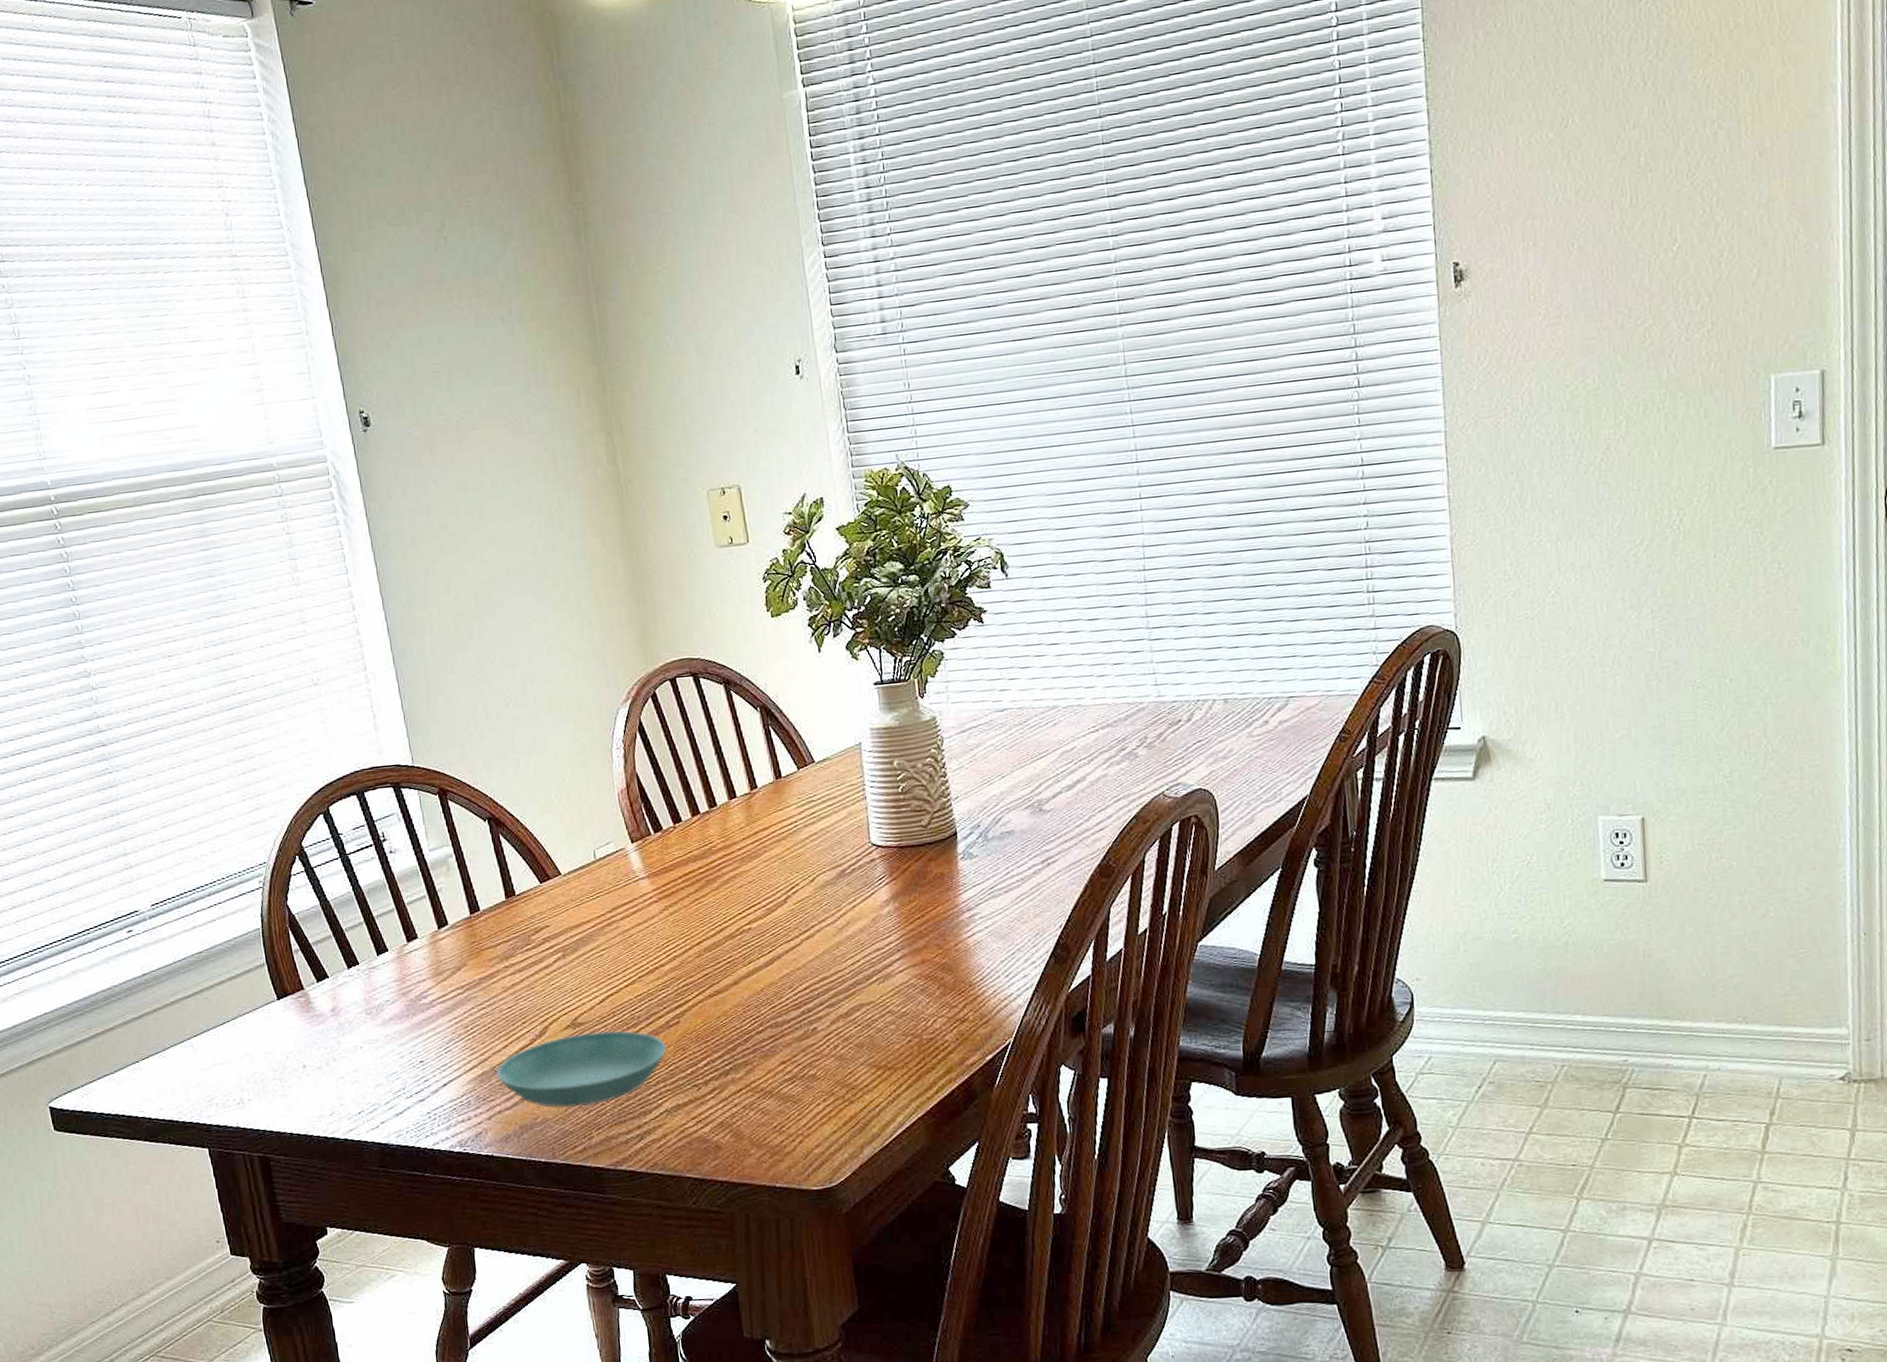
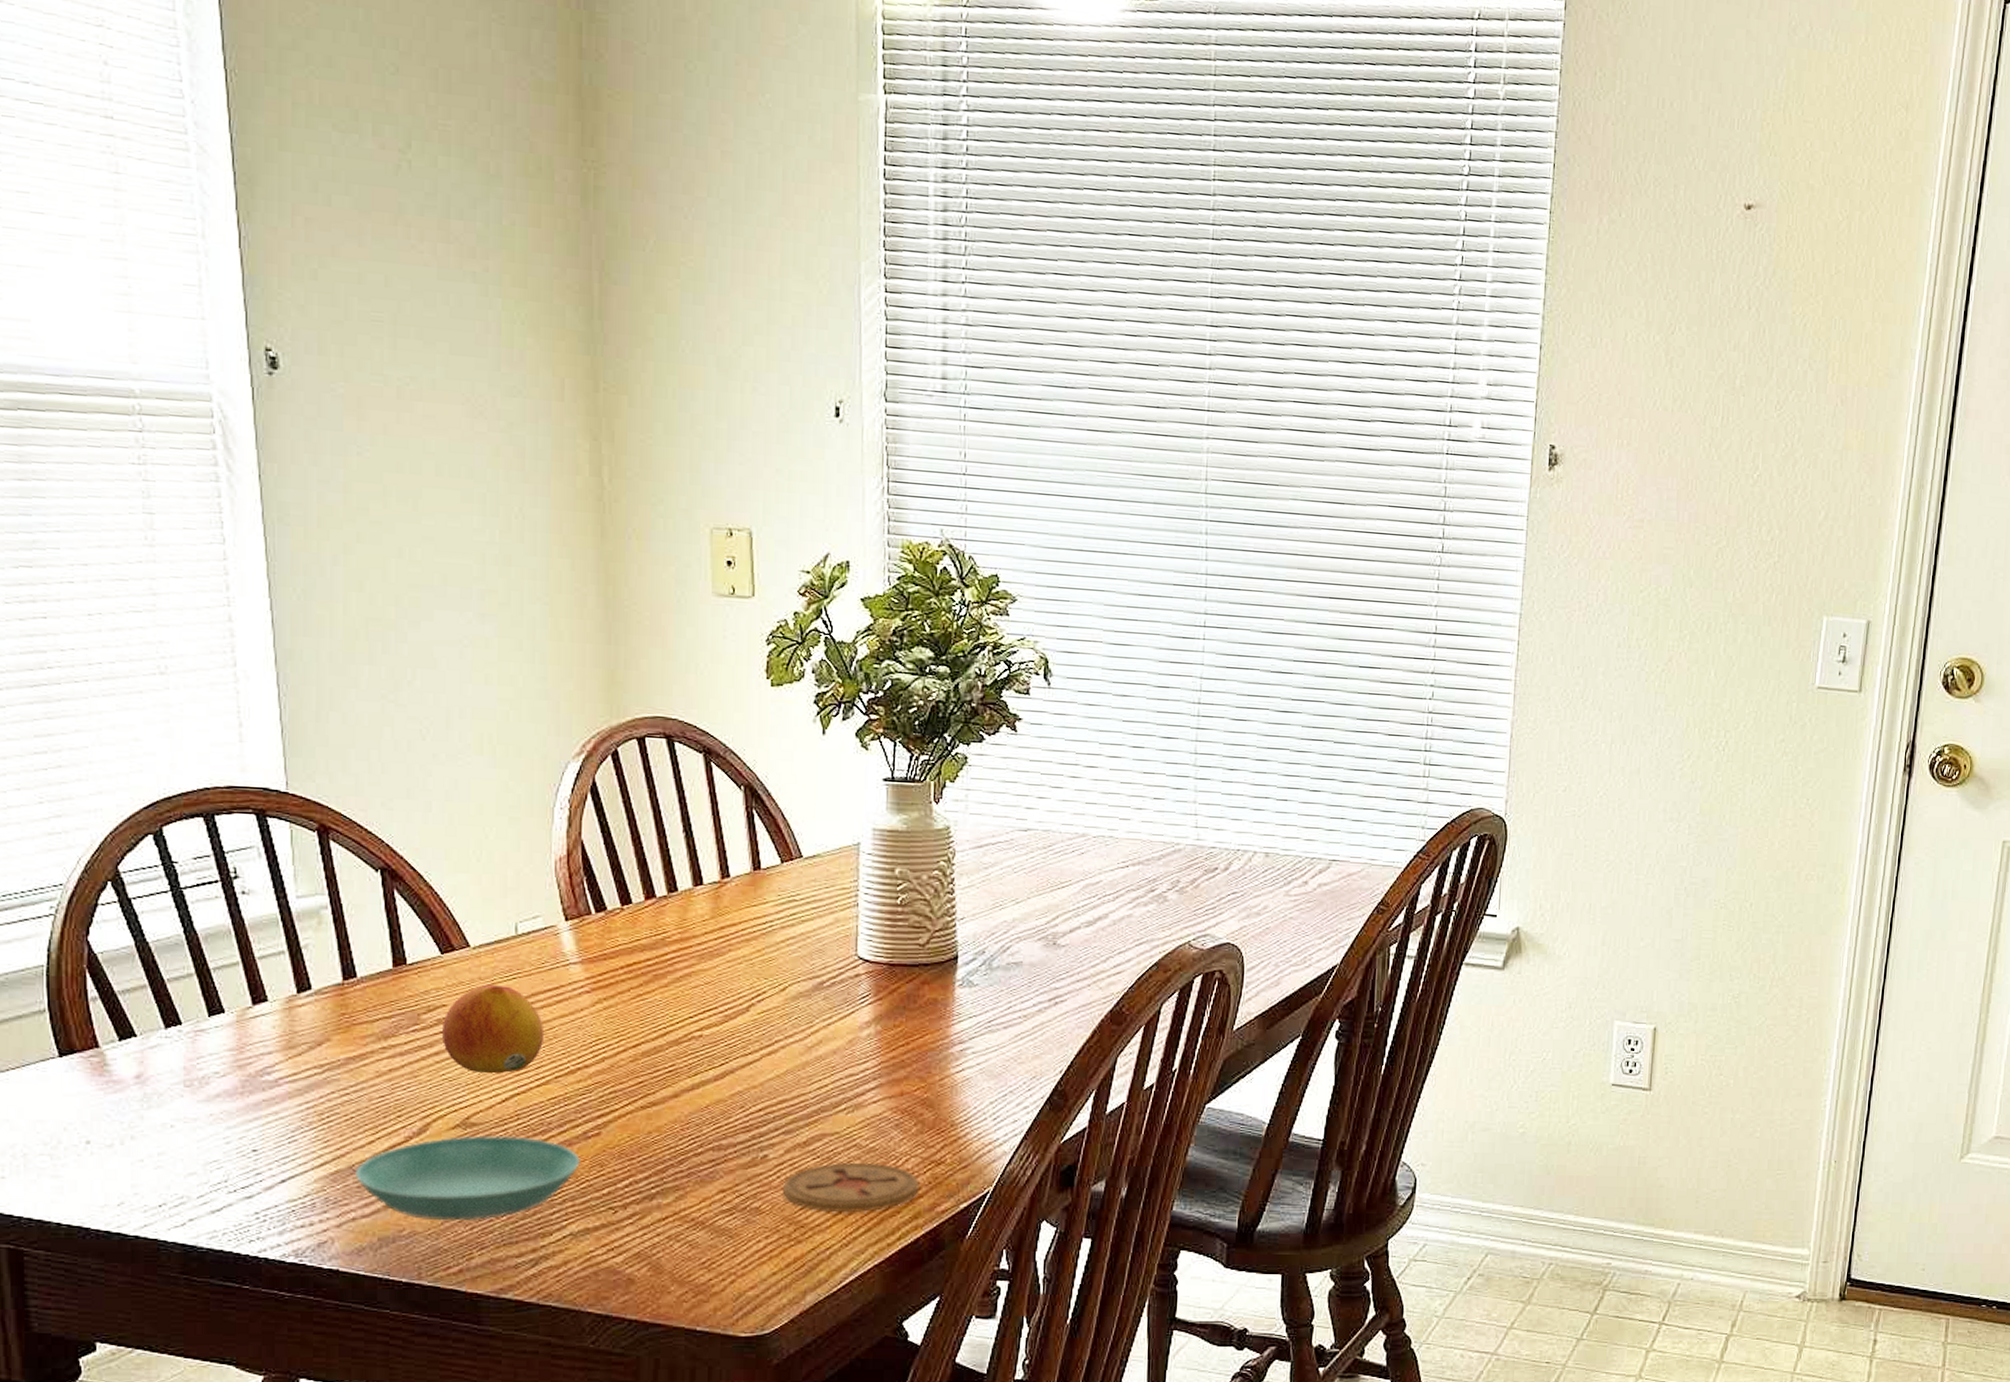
fruit: none [547,904,627,980] -> present [441,984,545,1074]
coaster: none [832,1025,949,1073] -> present [782,1162,920,1213]

